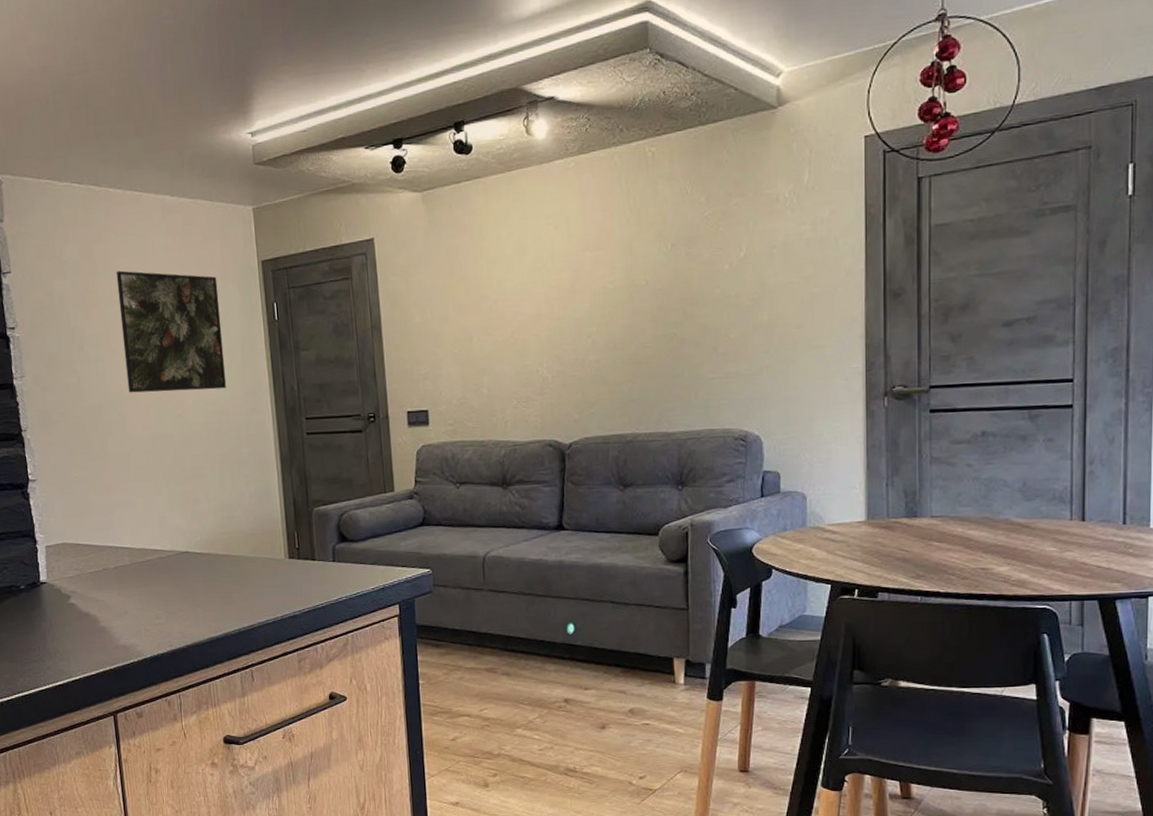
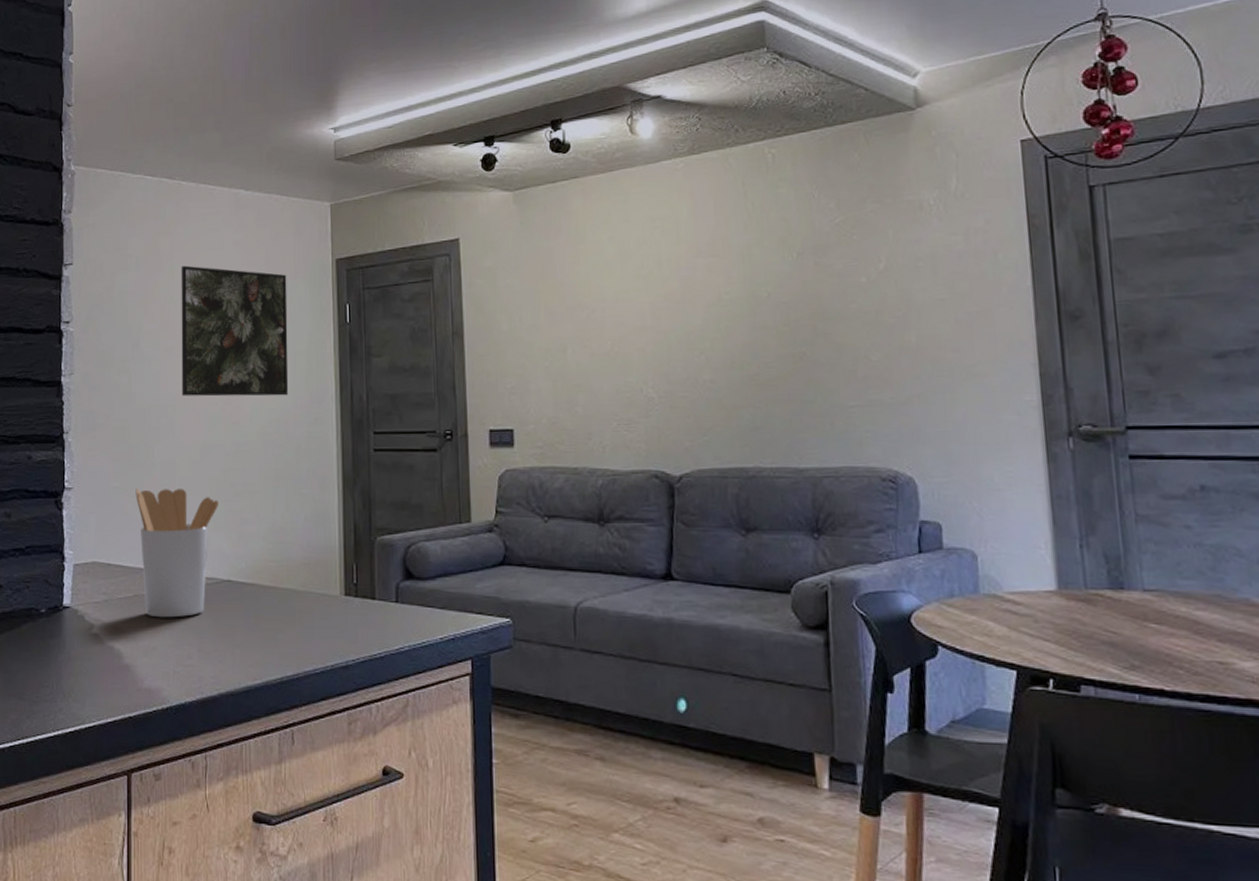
utensil holder: none [95,475,172,587] -> present [136,488,220,618]

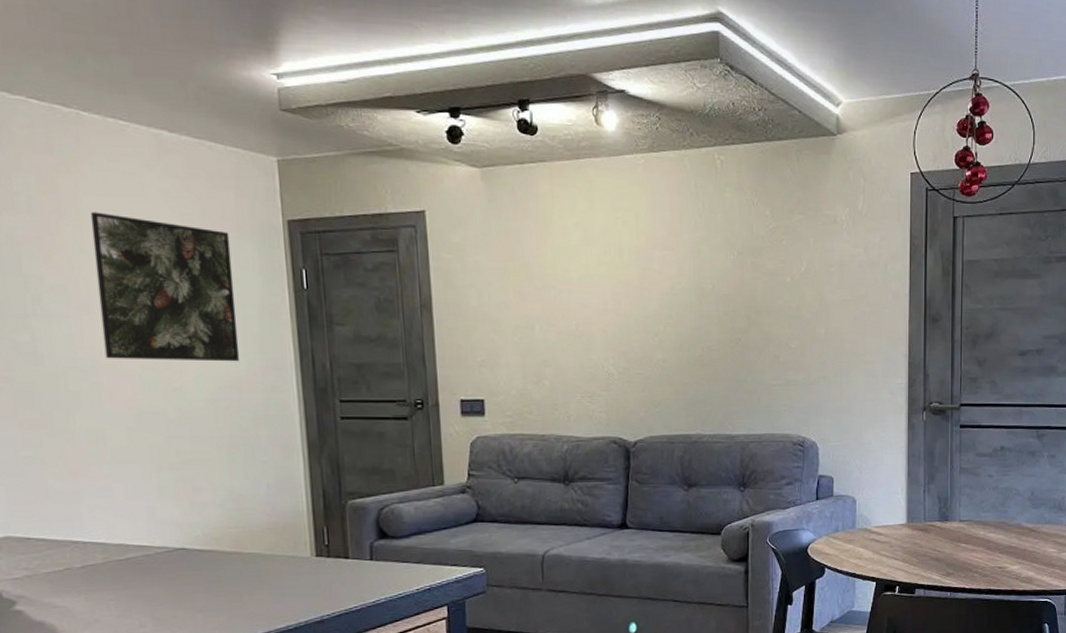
utensil holder: present [136,488,220,618] -> none [55,457,165,590]

